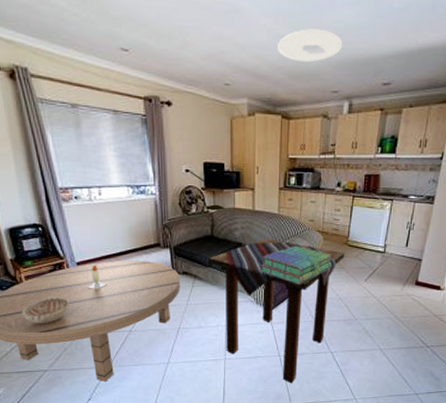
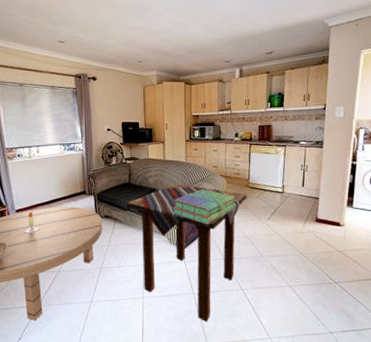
ceiling light: present [278,29,343,63] -> none [179,16,231,42]

